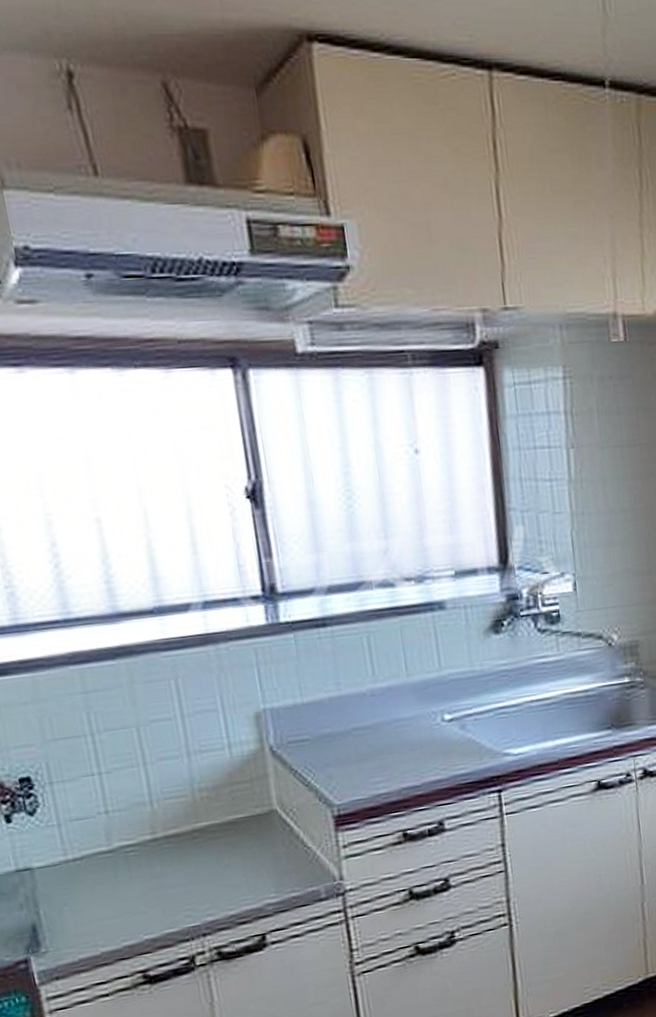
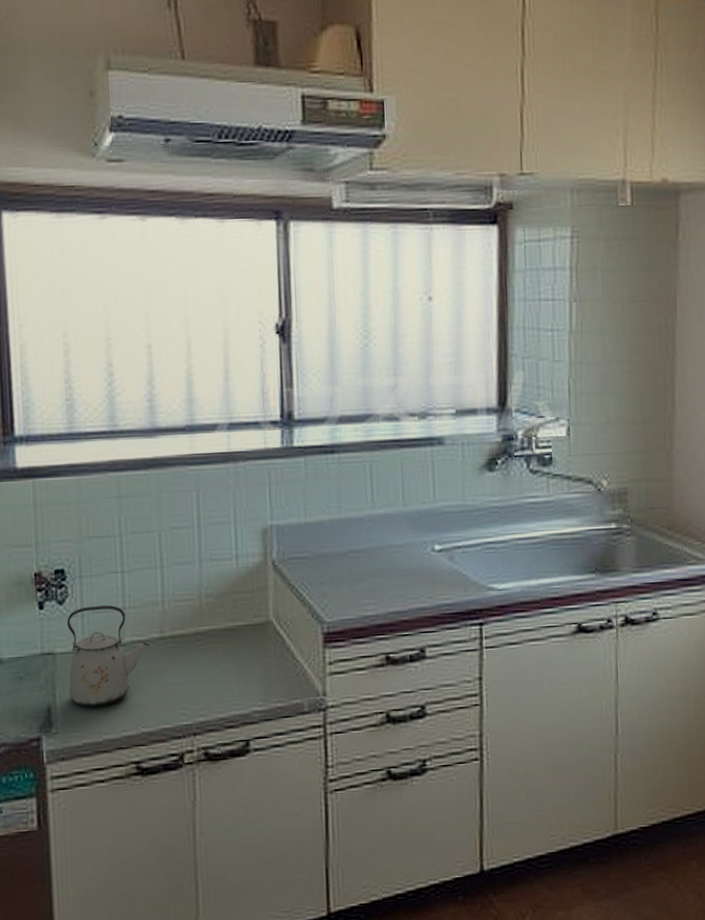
kettle: none [41,810,142,921] -> present [67,605,150,707]

